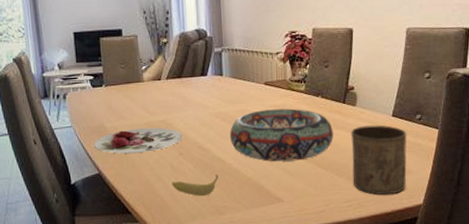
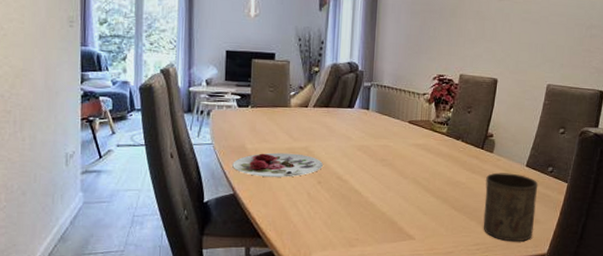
banana: present [172,174,218,197] -> none [306,206,353,227]
decorative bowl: present [229,108,333,162] -> none [369,147,469,200]

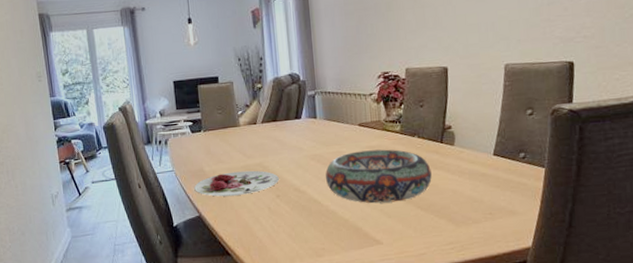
decorative bowl: none [369,147,469,200] -> present [325,149,432,204]
cup: present [483,172,538,242] -> none [449,164,513,237]

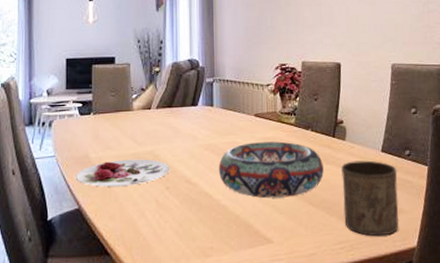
cup: none [449,164,513,237] -> present [340,160,399,237]

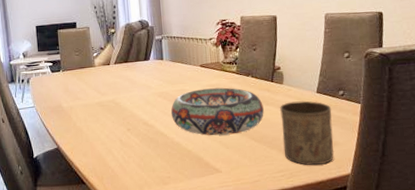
plate: present [76,159,170,187] -> none [53,106,130,130]

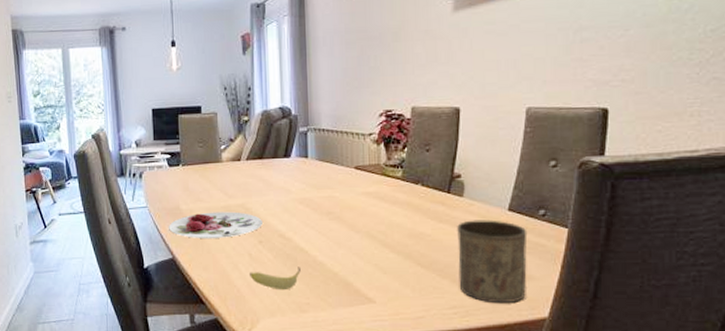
plate: none [53,106,130,130] -> present [169,211,263,238]
banana: none [121,147,162,168] -> present [250,267,301,291]
decorative bowl: present [170,87,264,136] -> none [314,196,435,257]

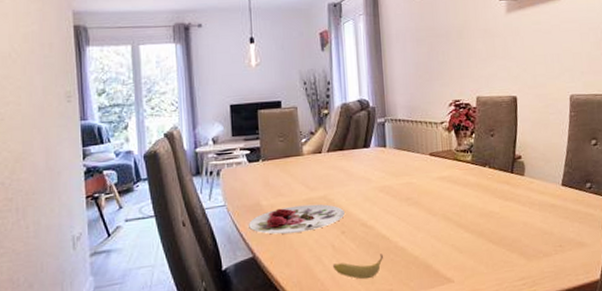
cup: present [456,220,528,304] -> none [520,195,582,271]

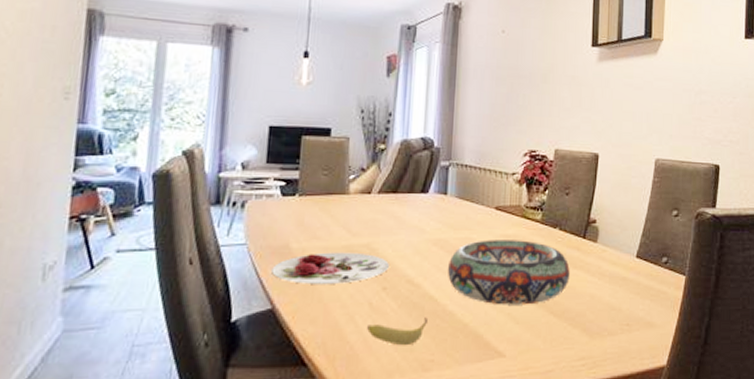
decorative bowl: none [394,180,503,238] -> present [447,240,570,305]

